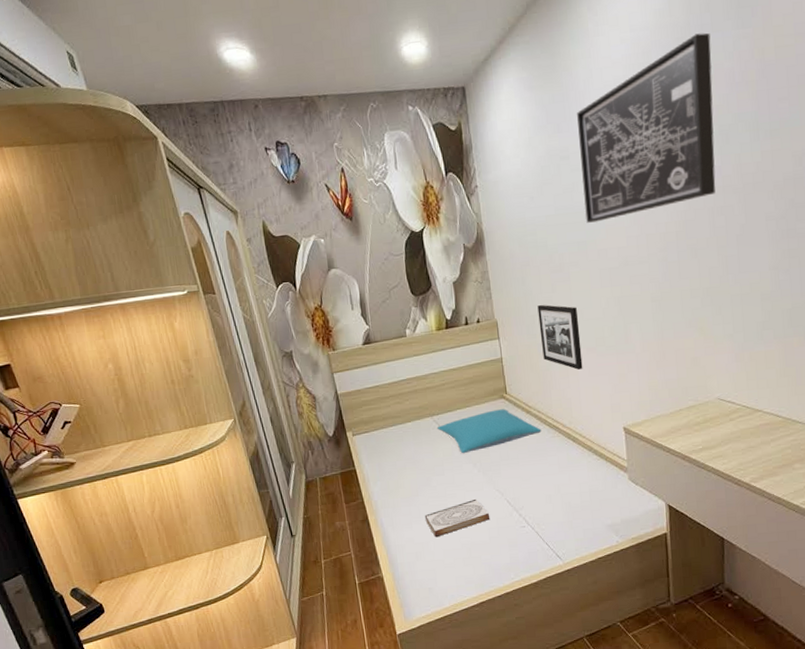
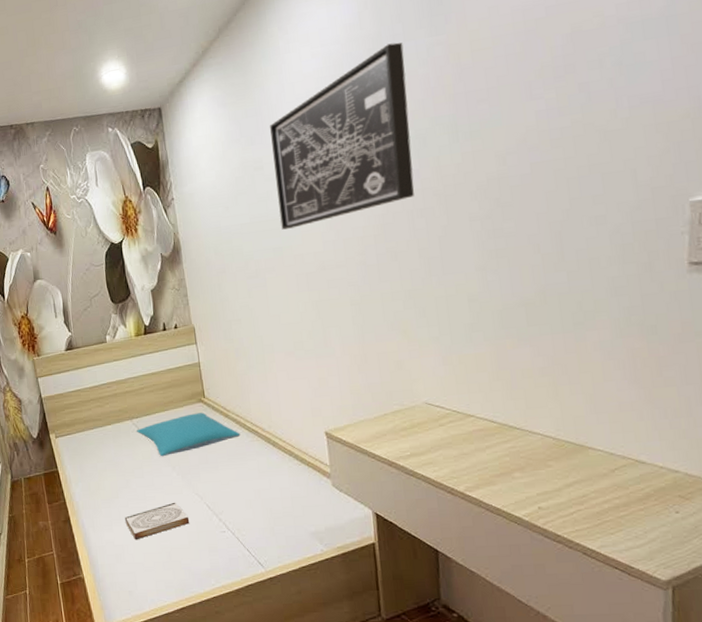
picture frame: present [537,304,583,370] -> none [234,309,282,374]

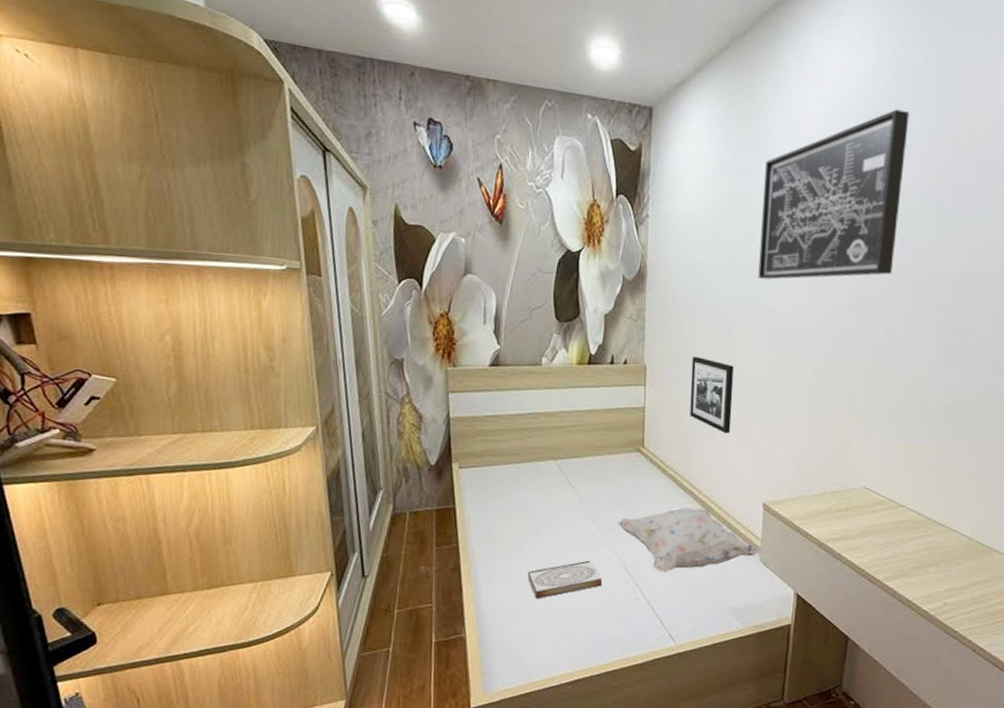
pillow: present [137,412,241,457] -> none [560,463,675,508]
decorative pillow: none [193,444,330,506] -> present [617,507,760,572]
picture frame: none [234,309,282,374] -> present [690,356,734,433]

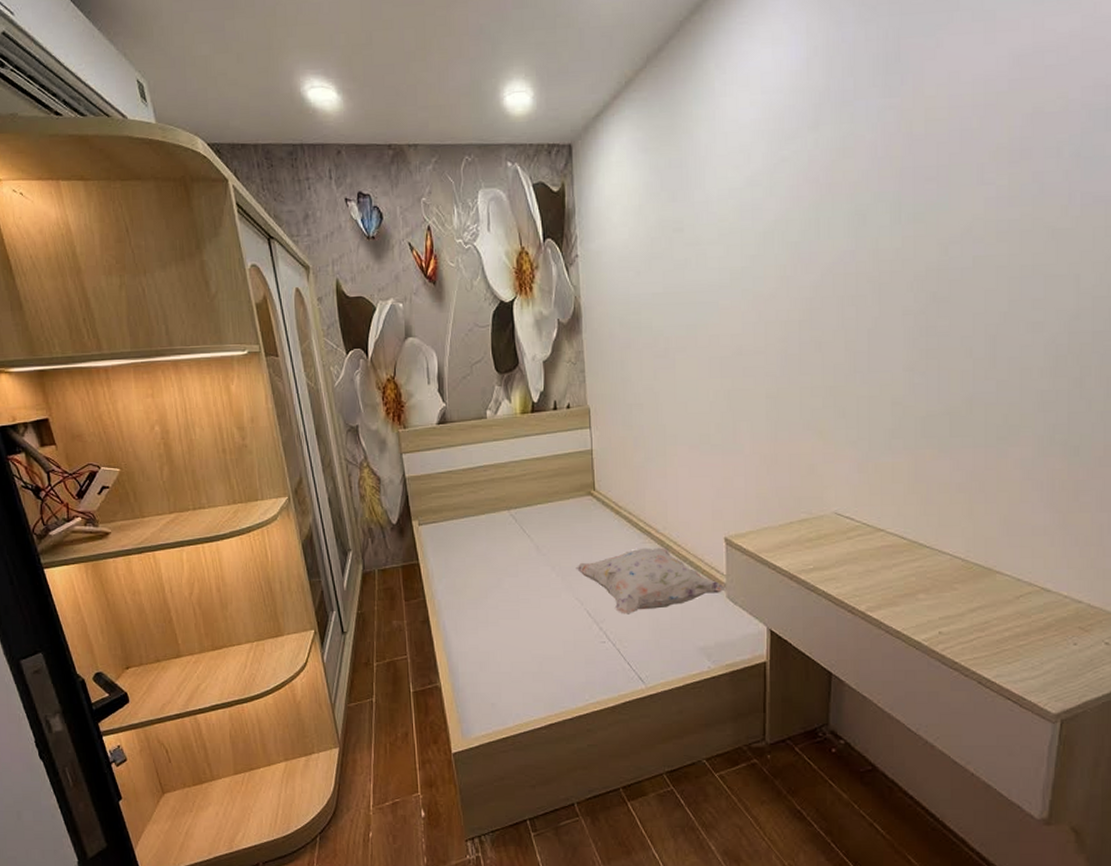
book: present [527,560,603,599] -> none [492,606,567,647]
picture frame: present [690,356,734,433] -> none [636,392,683,469]
wall art: present [758,109,910,280] -> none [696,100,852,305]

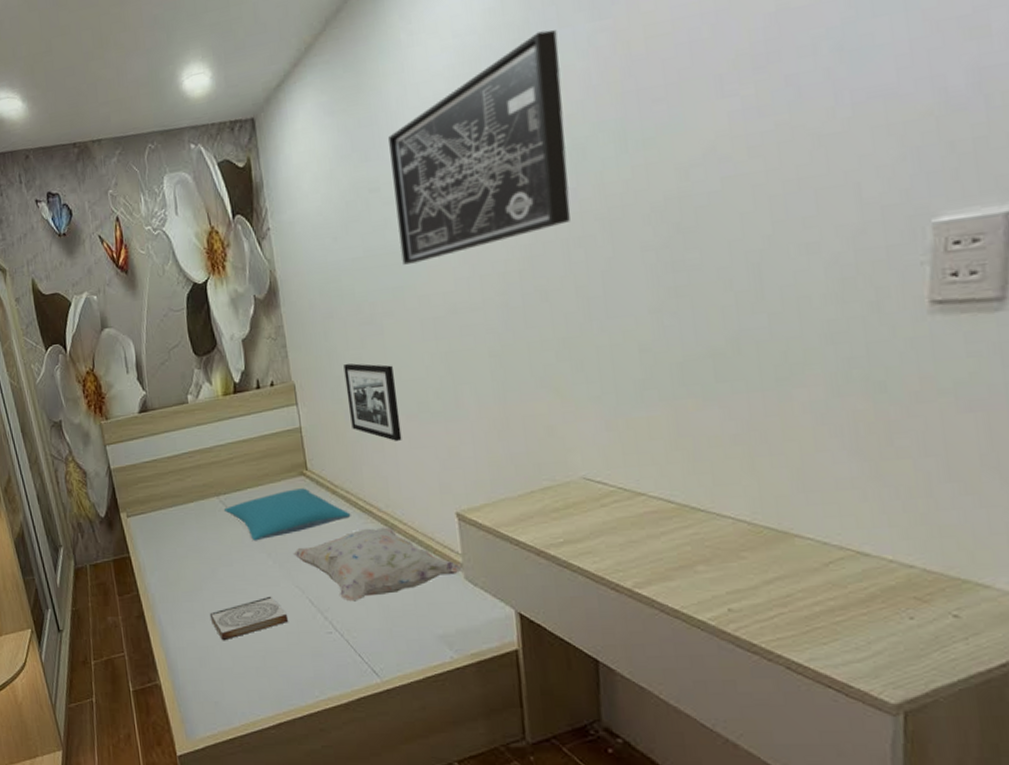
book: none [492,606,567,647] -> present [209,596,289,641]
pillow: none [514,507,631,555] -> present [224,488,351,541]
picture frame: none [636,392,683,469] -> present [343,363,402,441]
wall art: none [696,100,852,305] -> present [388,30,571,265]

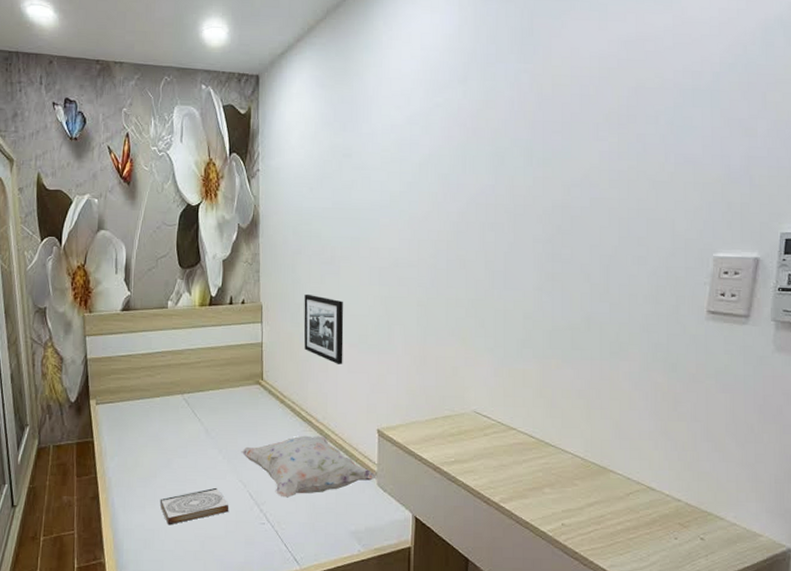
pillow: present [224,488,351,541] -> none [187,395,294,438]
wall art: present [388,30,571,265] -> none [362,61,494,221]

